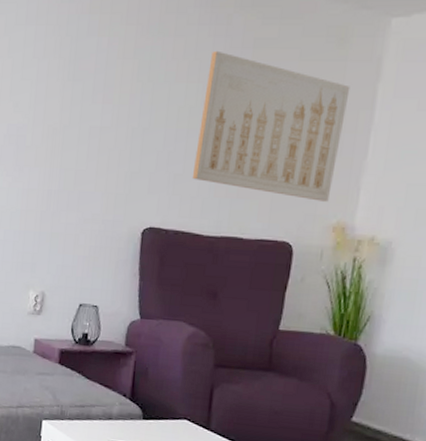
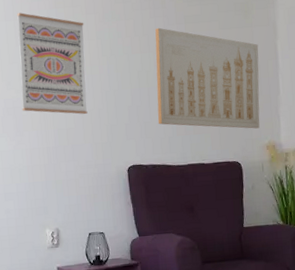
wall art: none [26,16,122,154] -> present [17,12,88,114]

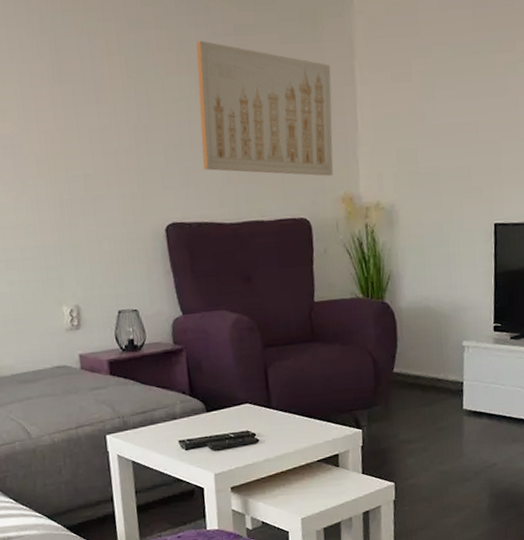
wall art: present [17,12,88,114] -> none [10,16,111,156]

